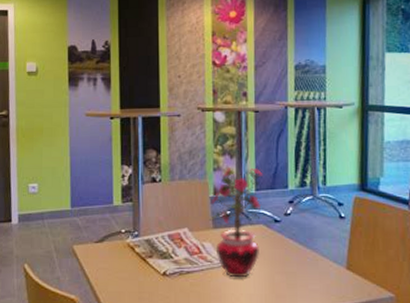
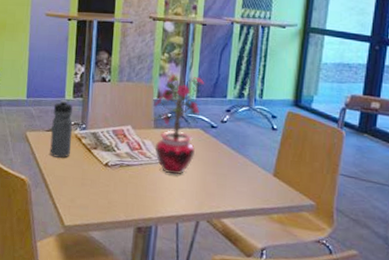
water bottle: none [100,207,124,271] -> present [50,100,73,158]

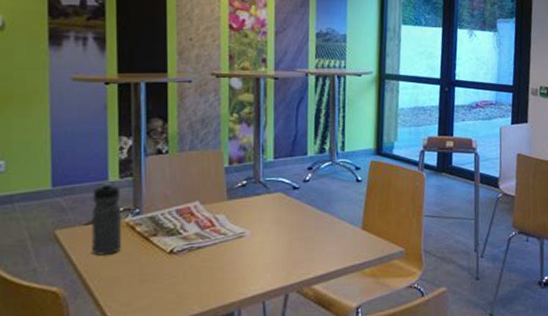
potted plant: present [152,73,205,175] -> none [224,135,282,248]

